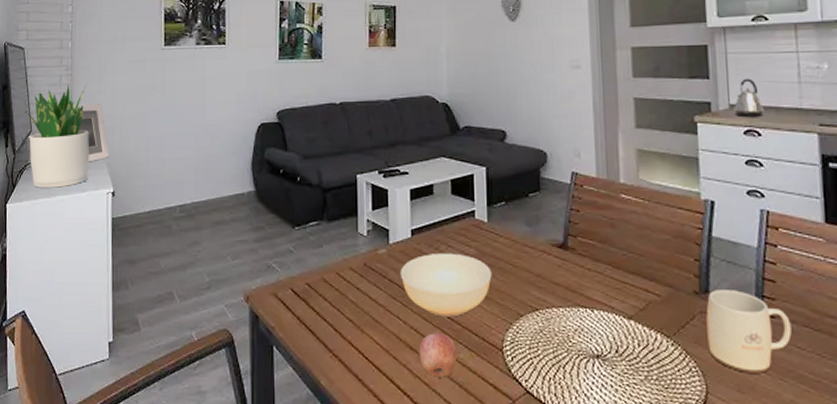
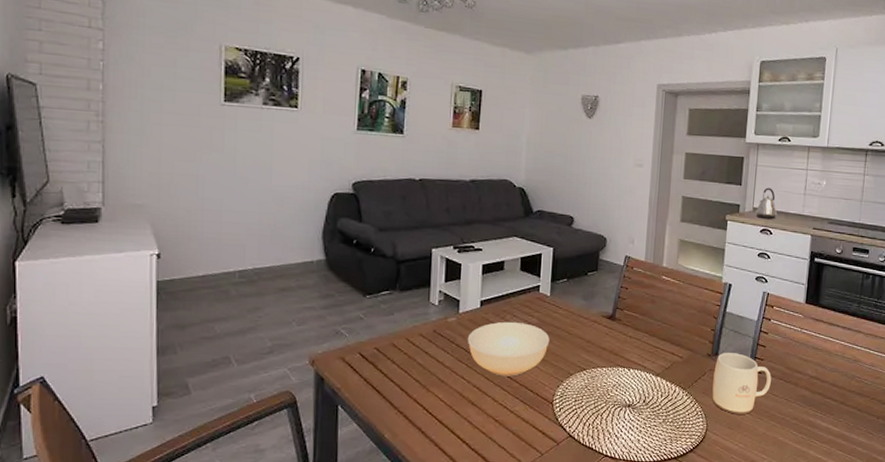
planter: present [25,84,90,188] -> none [39,132,129,247]
picture frame: present [73,104,110,162] -> none [105,156,154,221]
fruit: present [419,333,457,378] -> none [479,390,514,427]

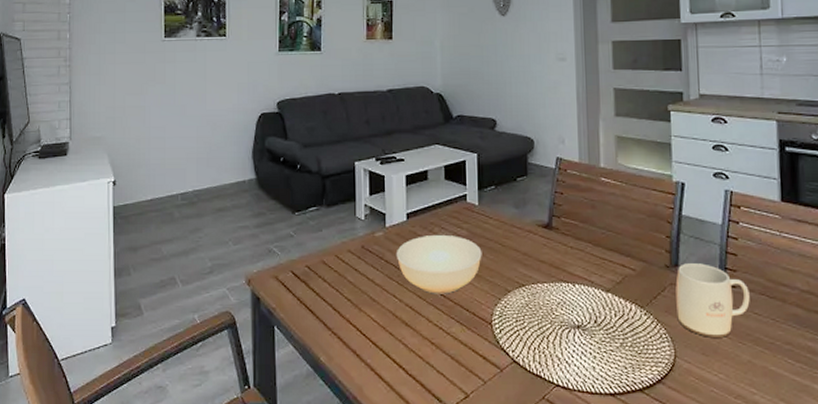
kettle: present [755,187,777,220] -> none [703,70,729,107]

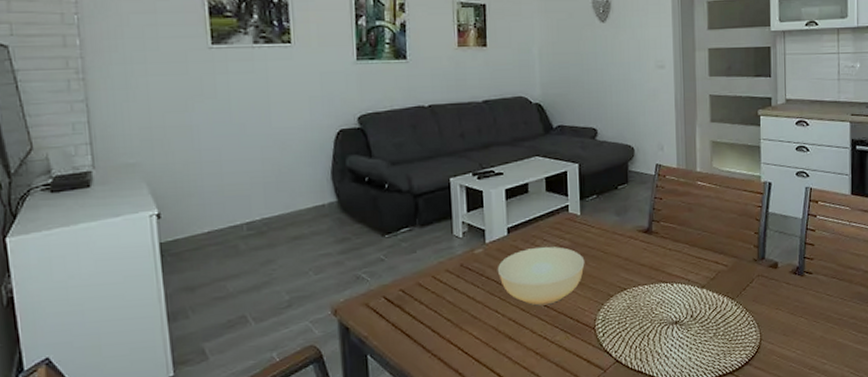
mug: present [675,263,750,338] -> none [762,255,824,320]

